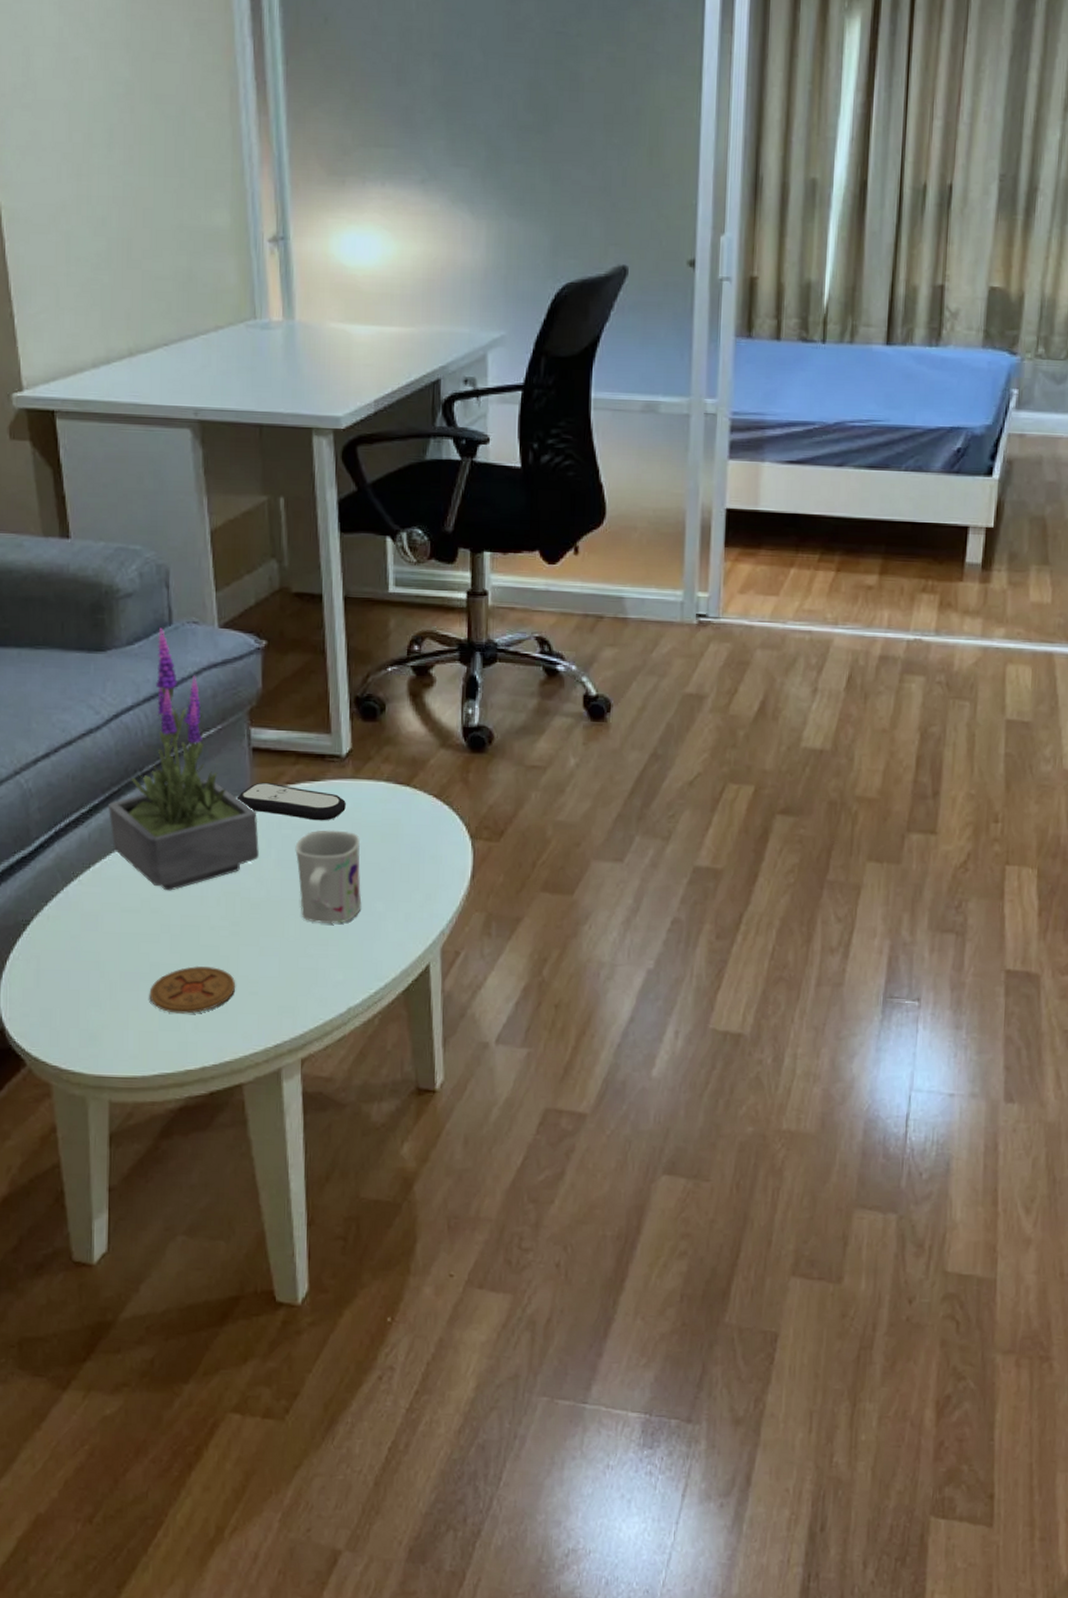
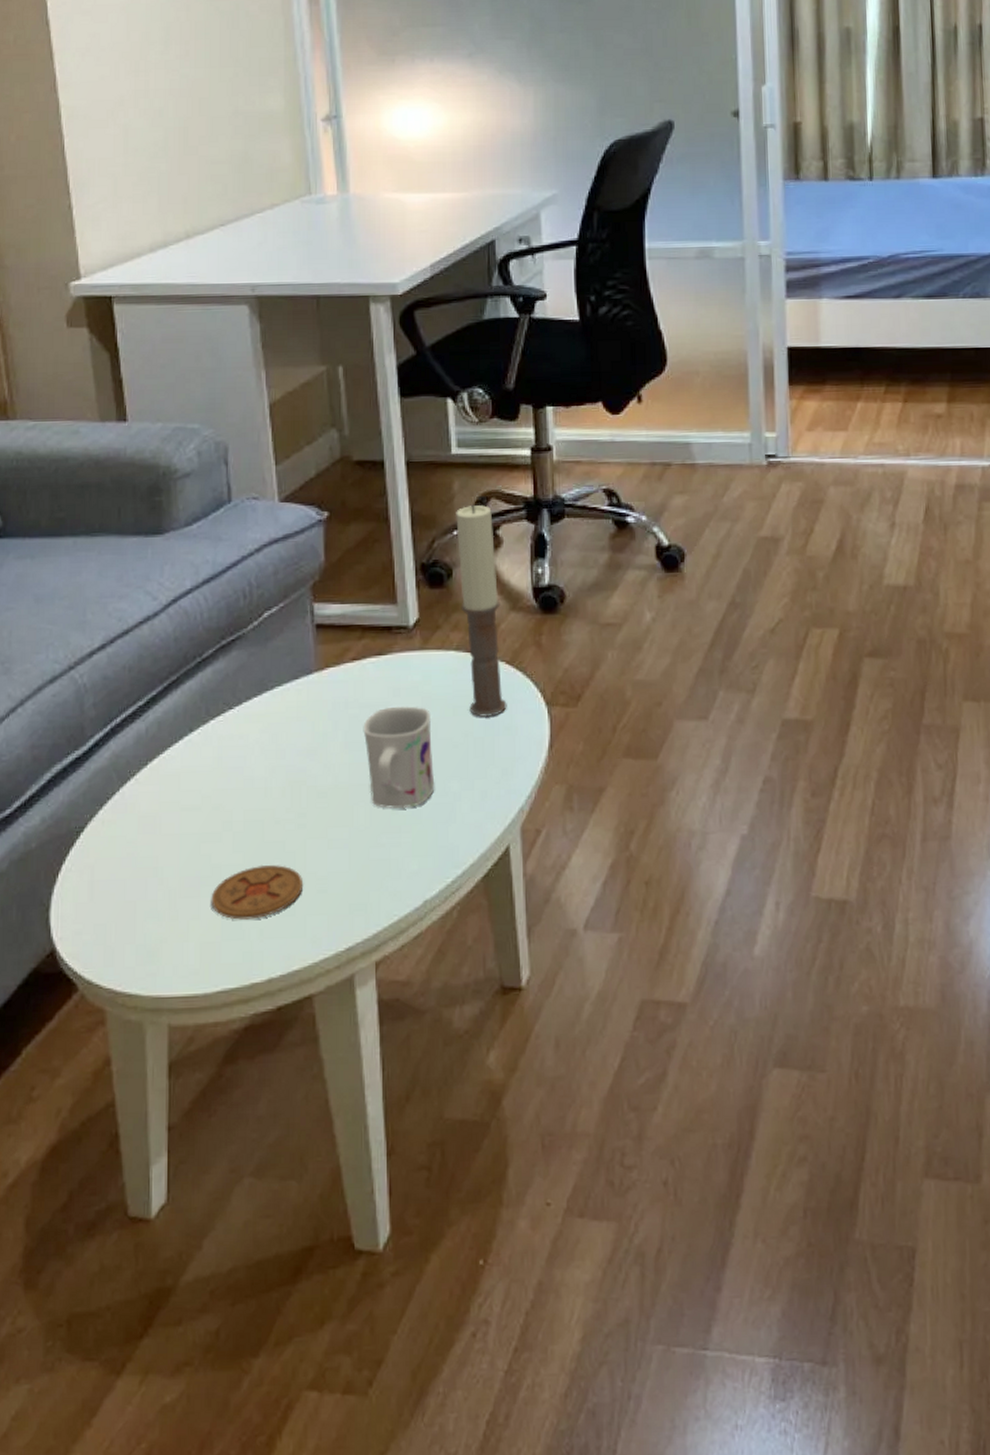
potted plant: present [109,627,259,891] -> none [167,506,325,784]
remote control: present [236,782,347,821] -> none [300,660,416,698]
candle: none [391,643,433,845] -> present [456,504,507,717]

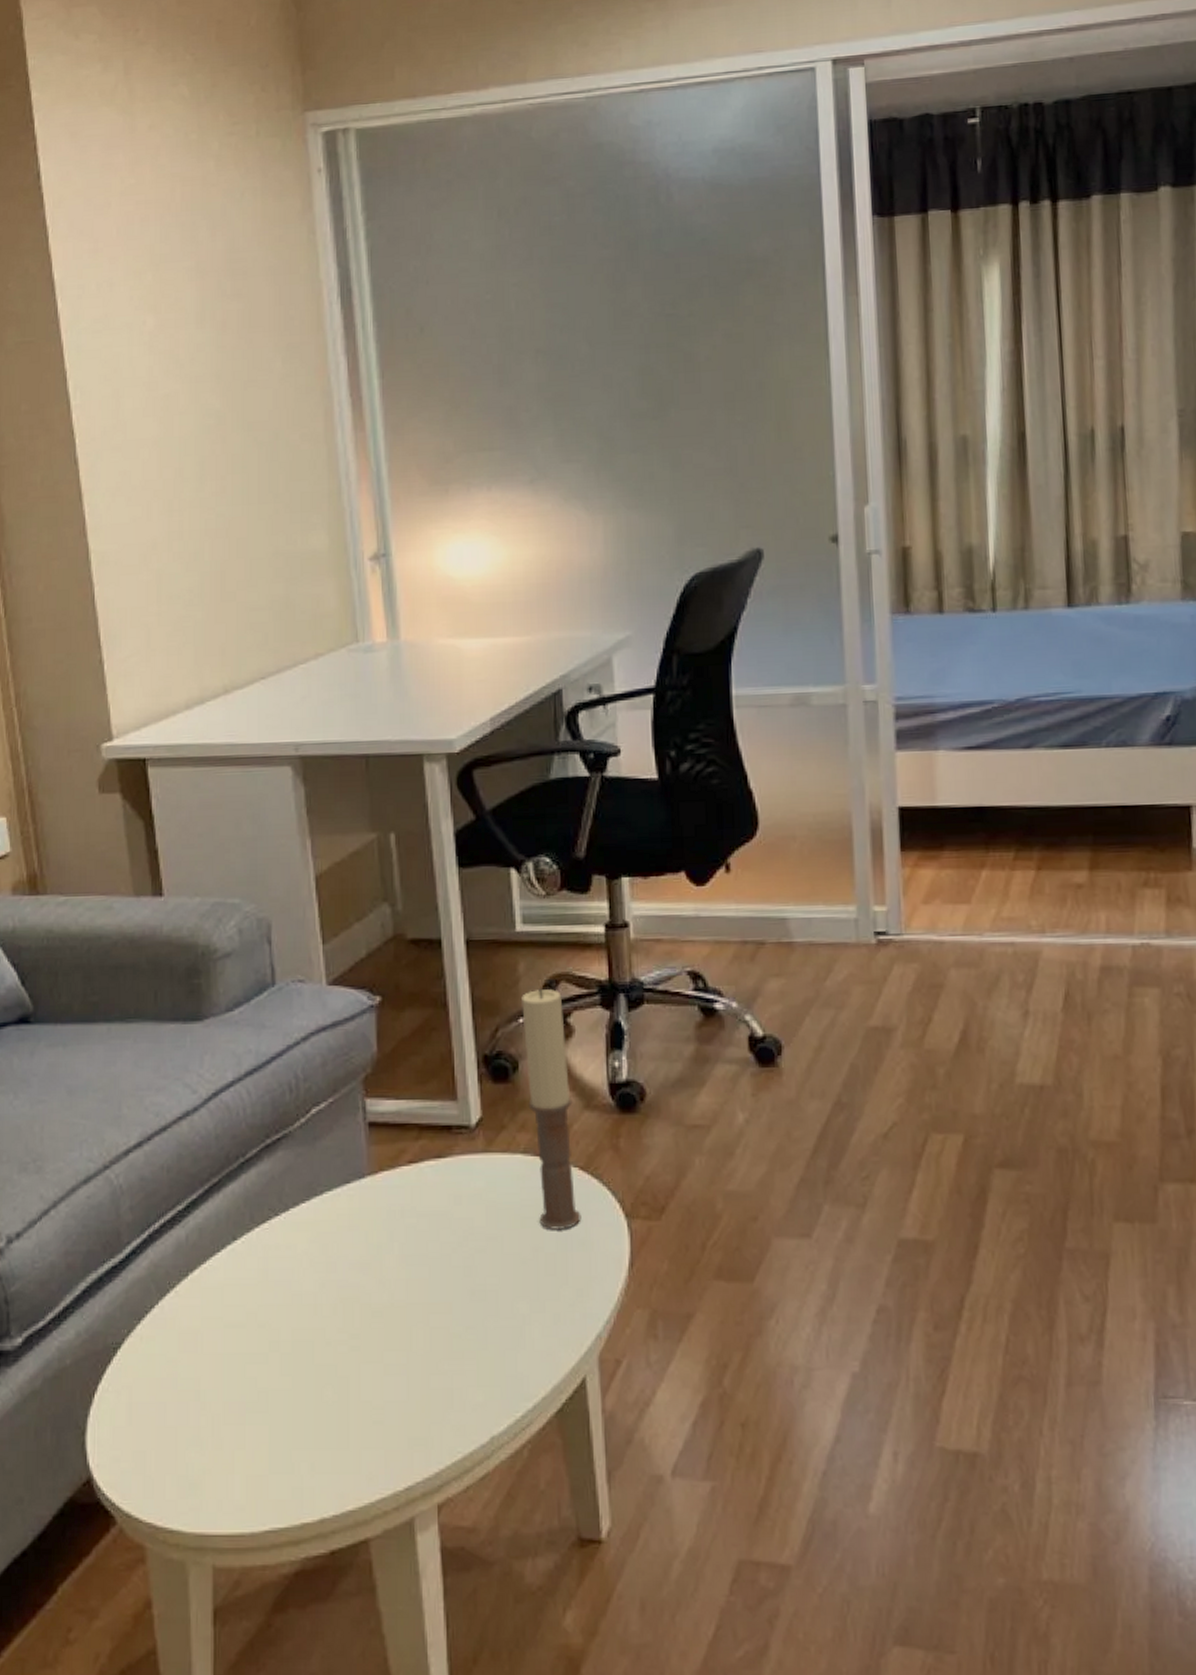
coaster: present [211,864,304,920] -> none [257,1390,358,1452]
mug: present [363,706,435,809] -> none [421,1216,502,1332]

